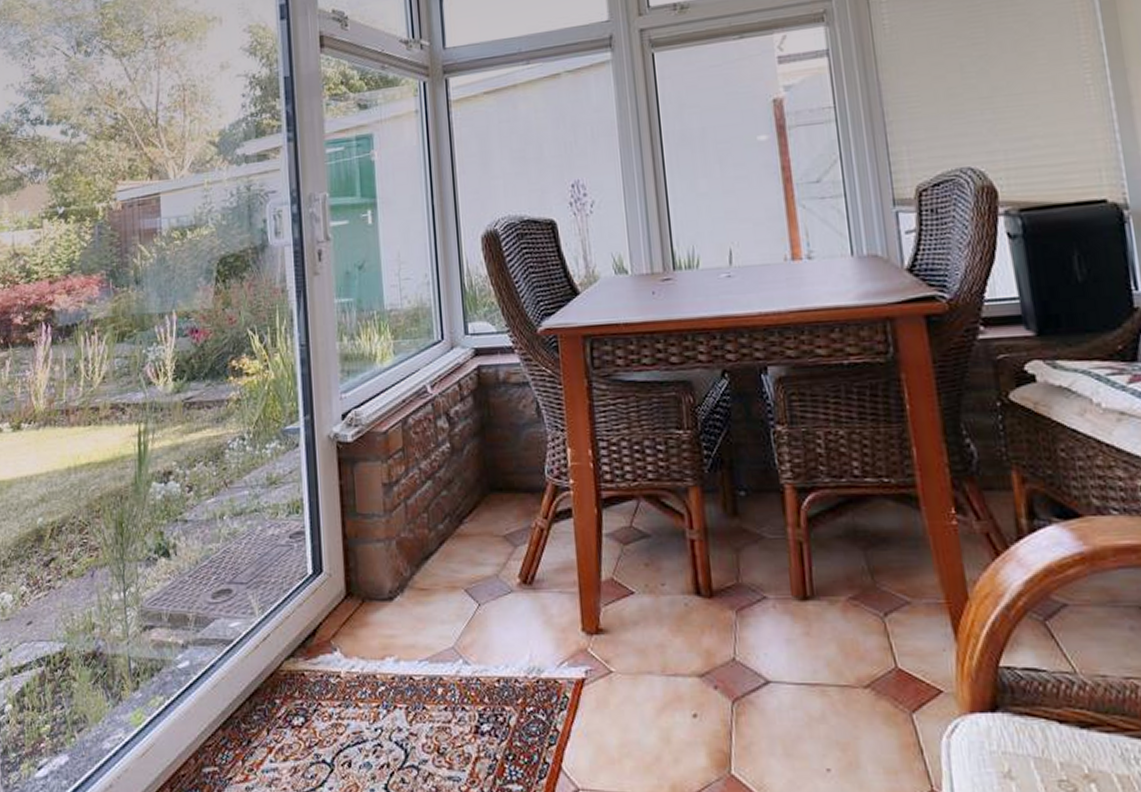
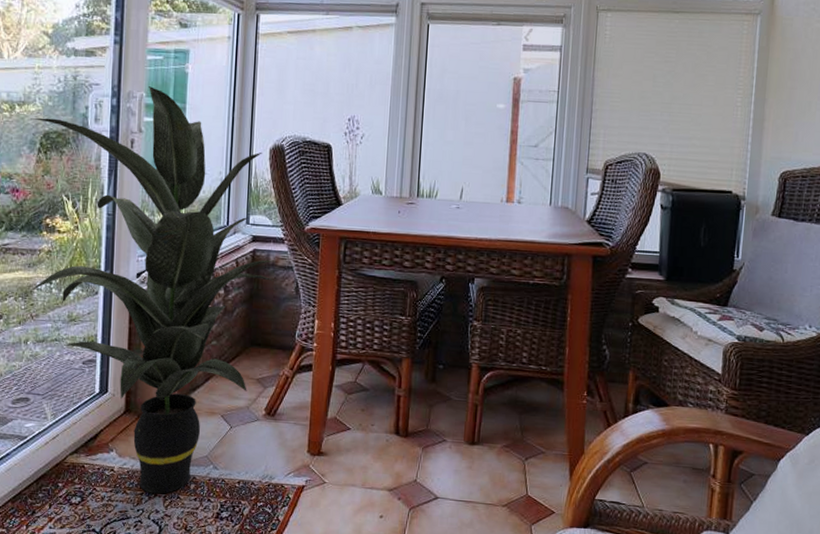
indoor plant: none [204,184,508,705] -> present [30,86,276,494]

